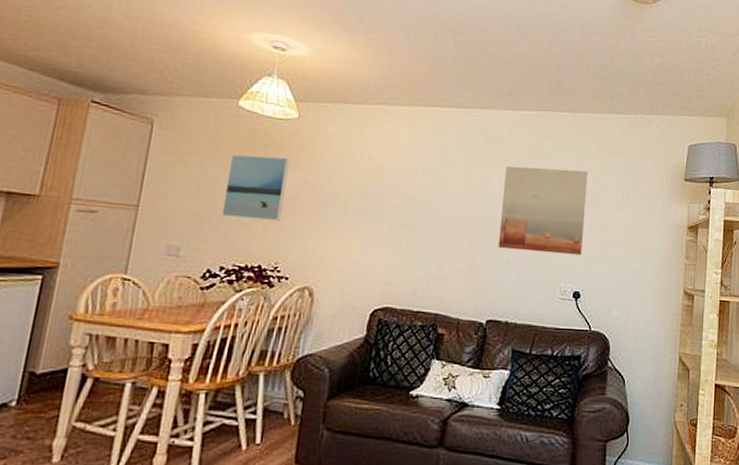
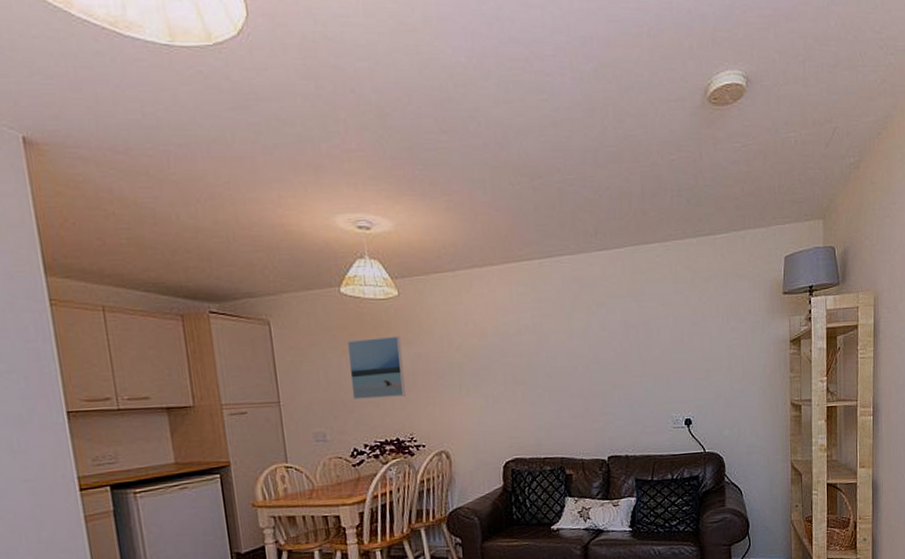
wall art: present [498,166,588,256] -> none [604,300,689,390]

